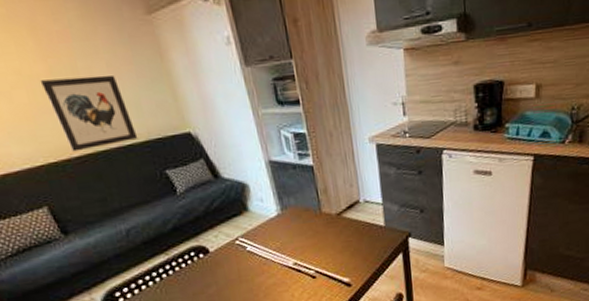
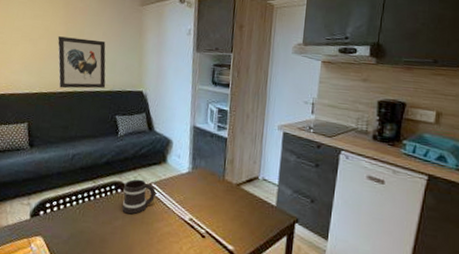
mug: none [205,236,247,278] -> present [122,179,156,215]

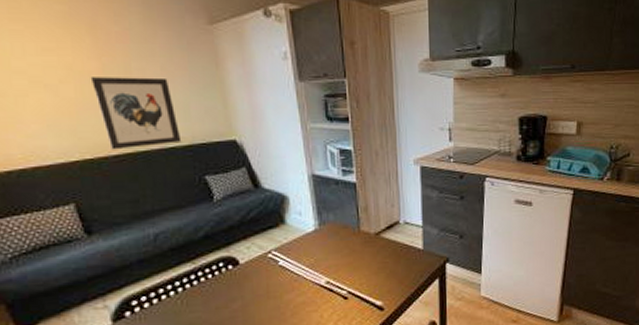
mug: present [122,179,156,215] -> none [236,249,279,292]

